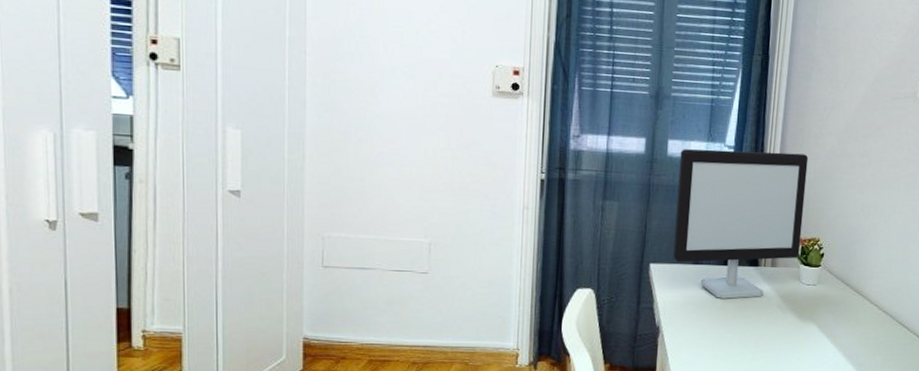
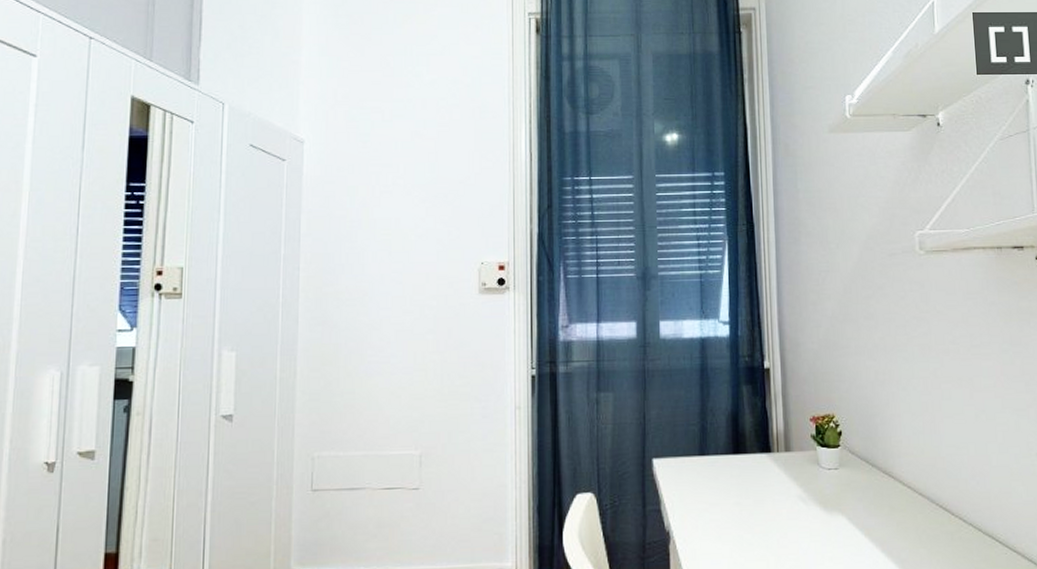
computer monitor: present [673,149,809,299] -> none [673,323,815,493]

